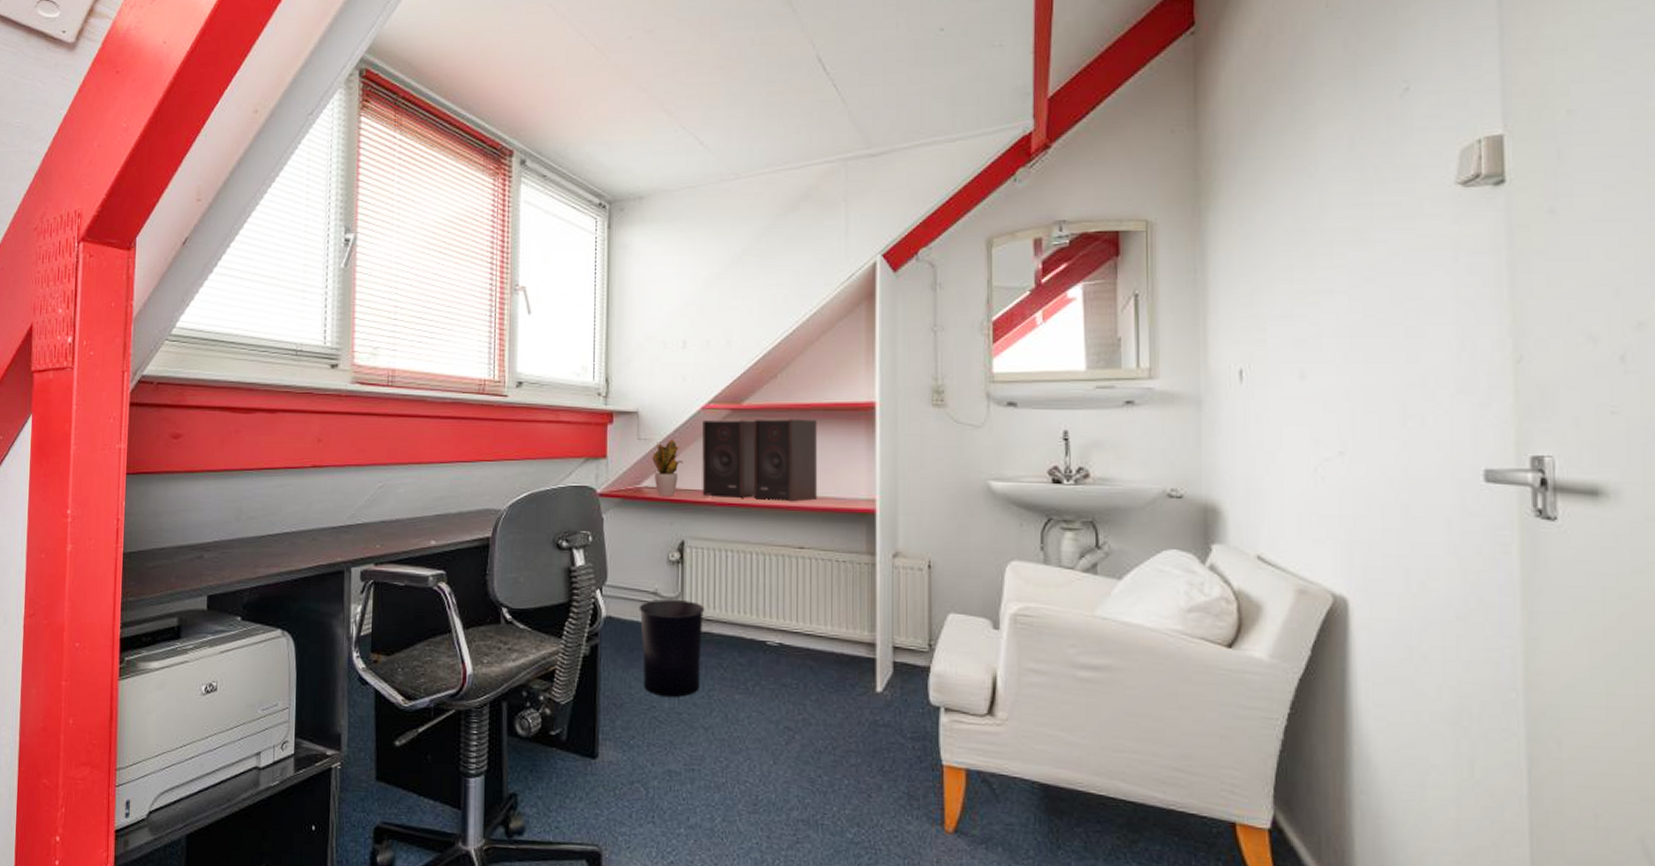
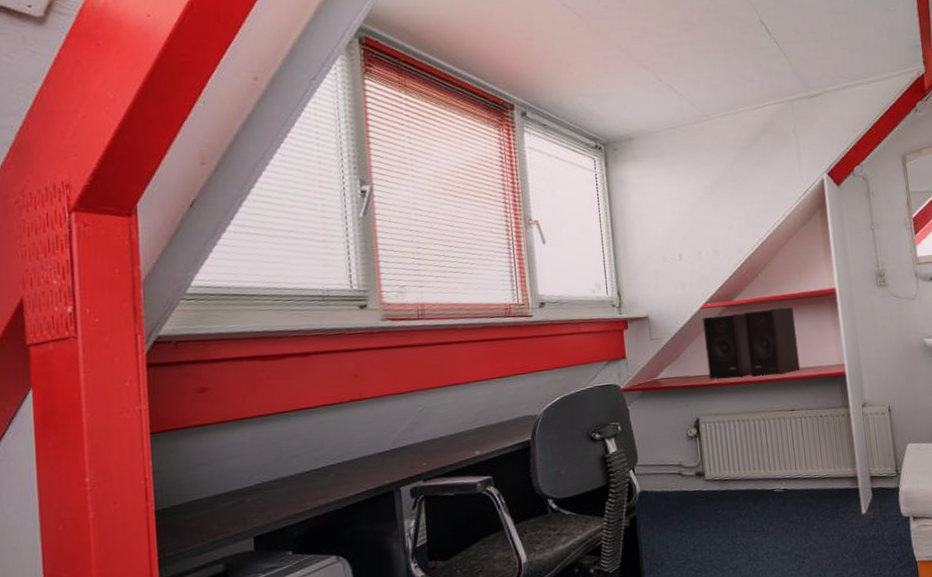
waste bin: present [639,600,705,697] -> none [667,467,725,550]
potted plant: present [652,439,683,496] -> none [664,336,691,384]

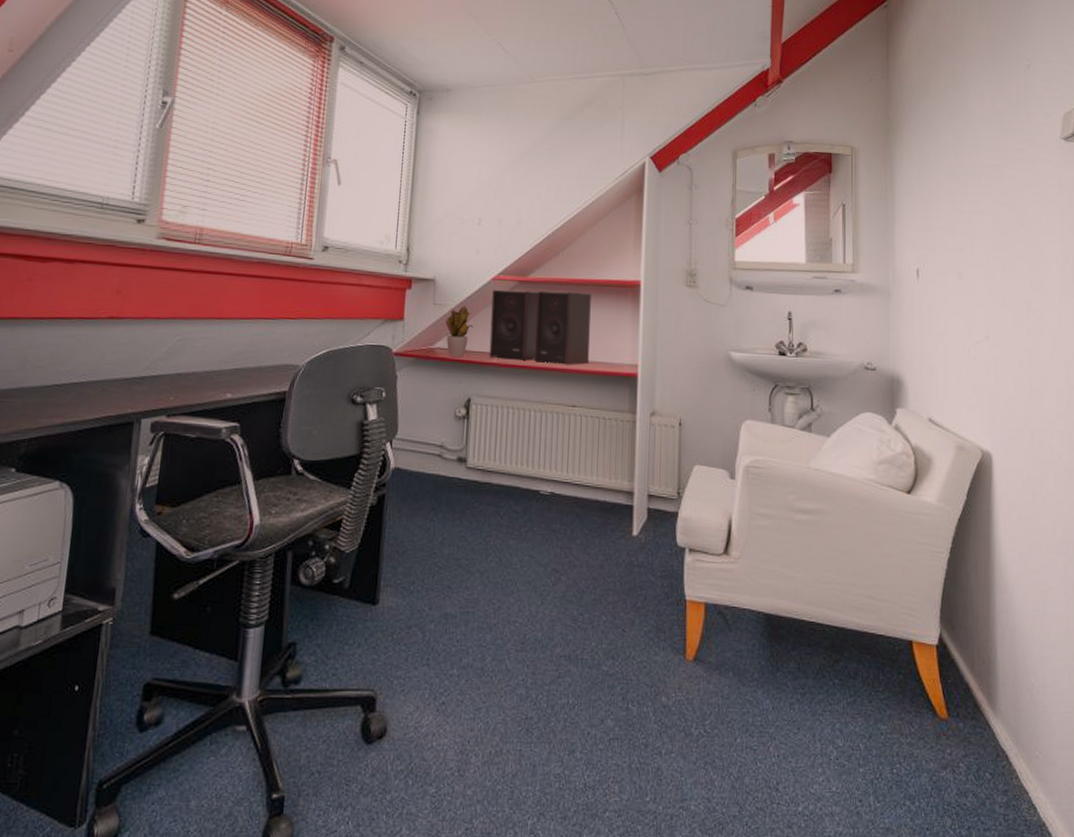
potted plant: none [664,336,691,384] -> present [445,305,474,357]

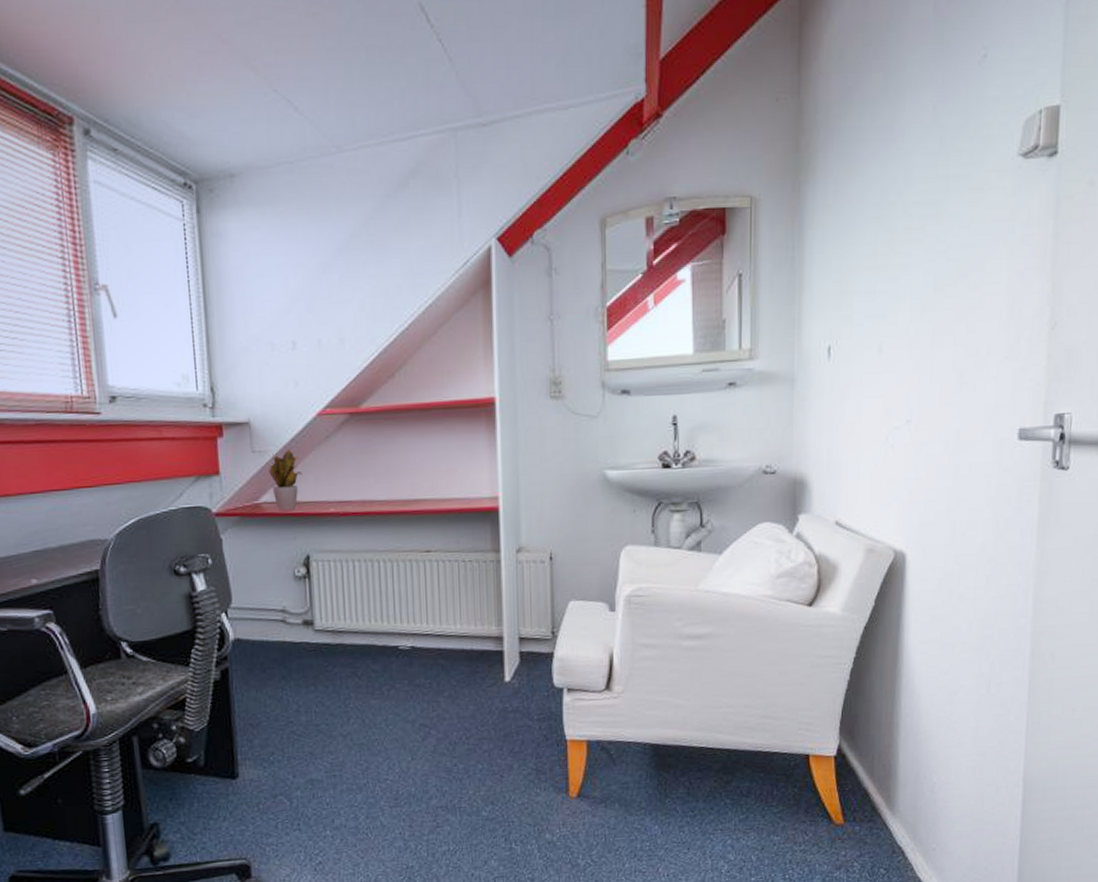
speaker: present [489,290,591,366] -> none [320,419,442,507]

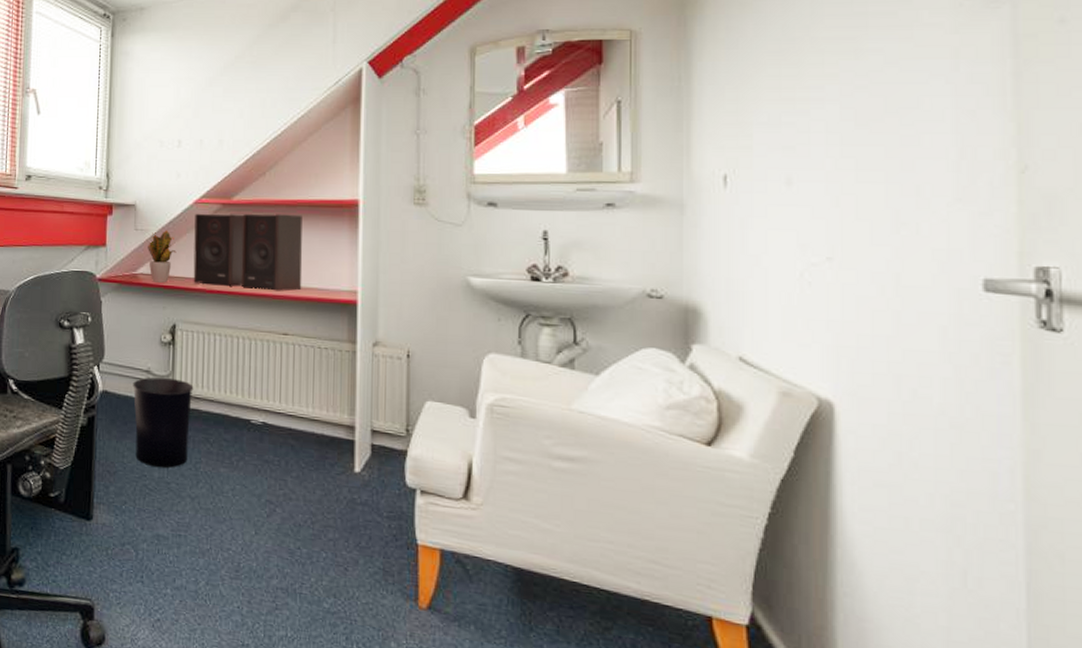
waste bin: none [268,615,336,711] -> present [133,377,194,468]
speaker: none [320,419,442,507] -> present [193,214,303,292]

